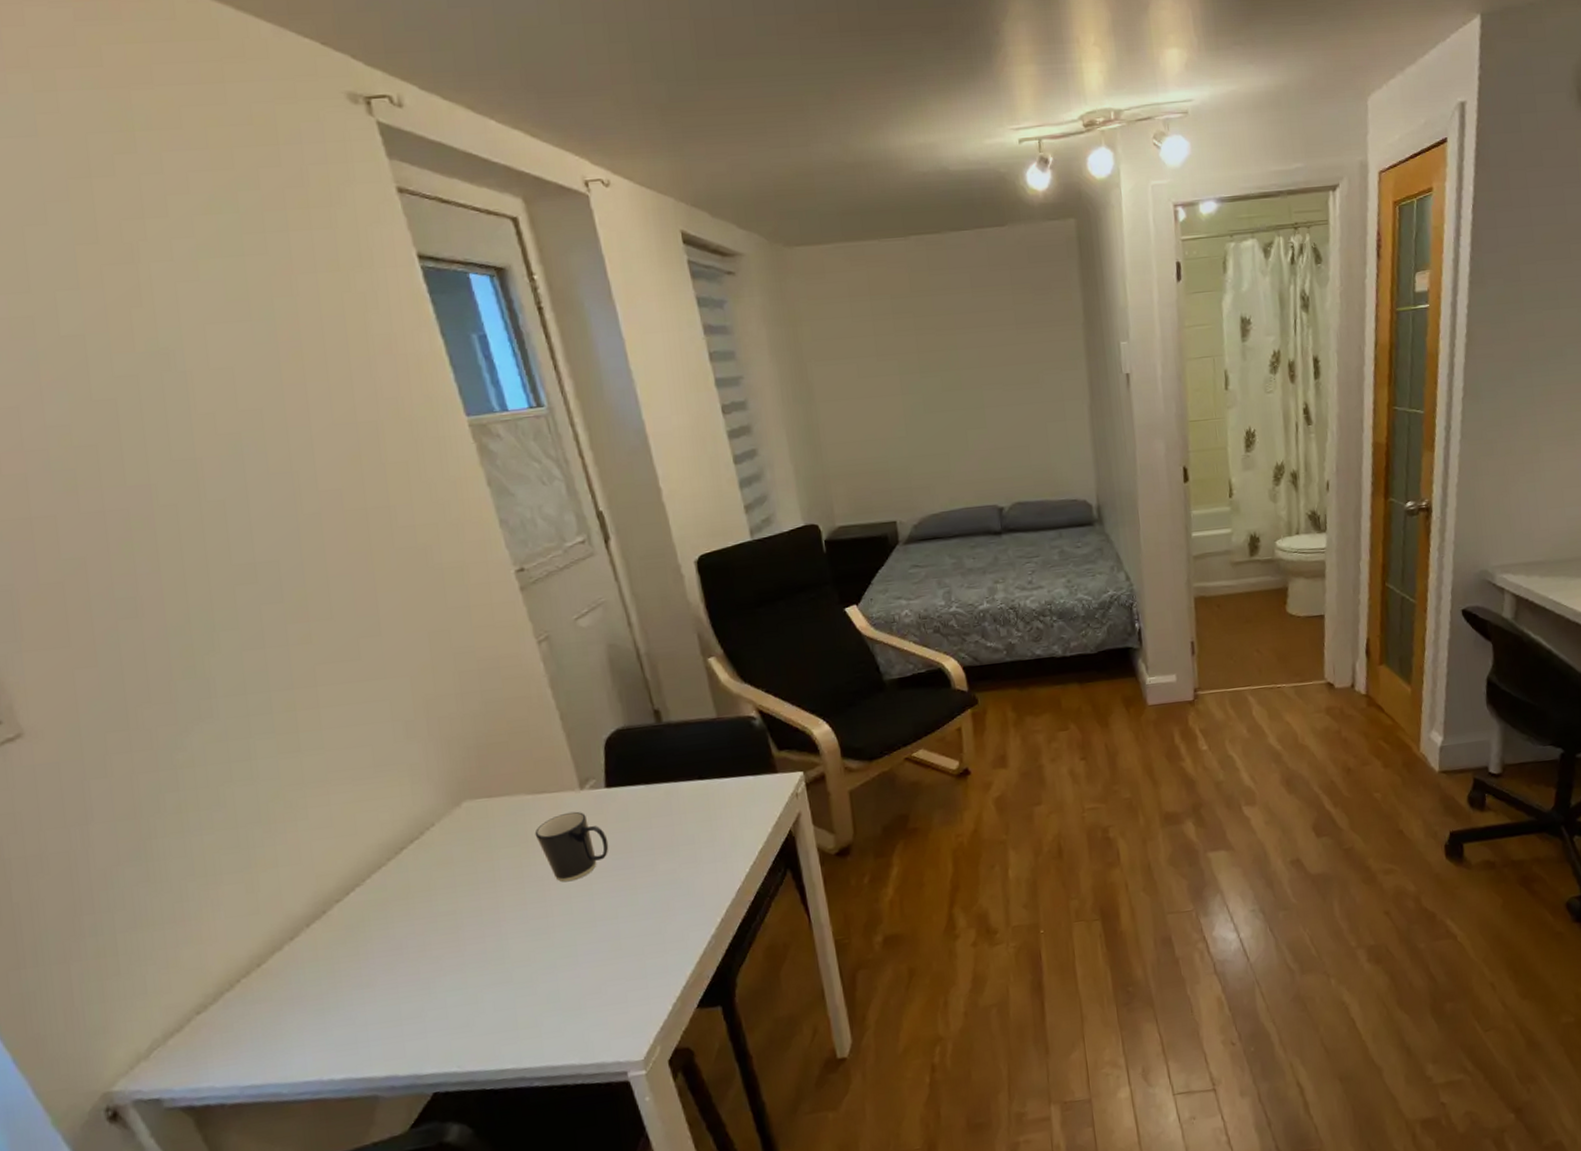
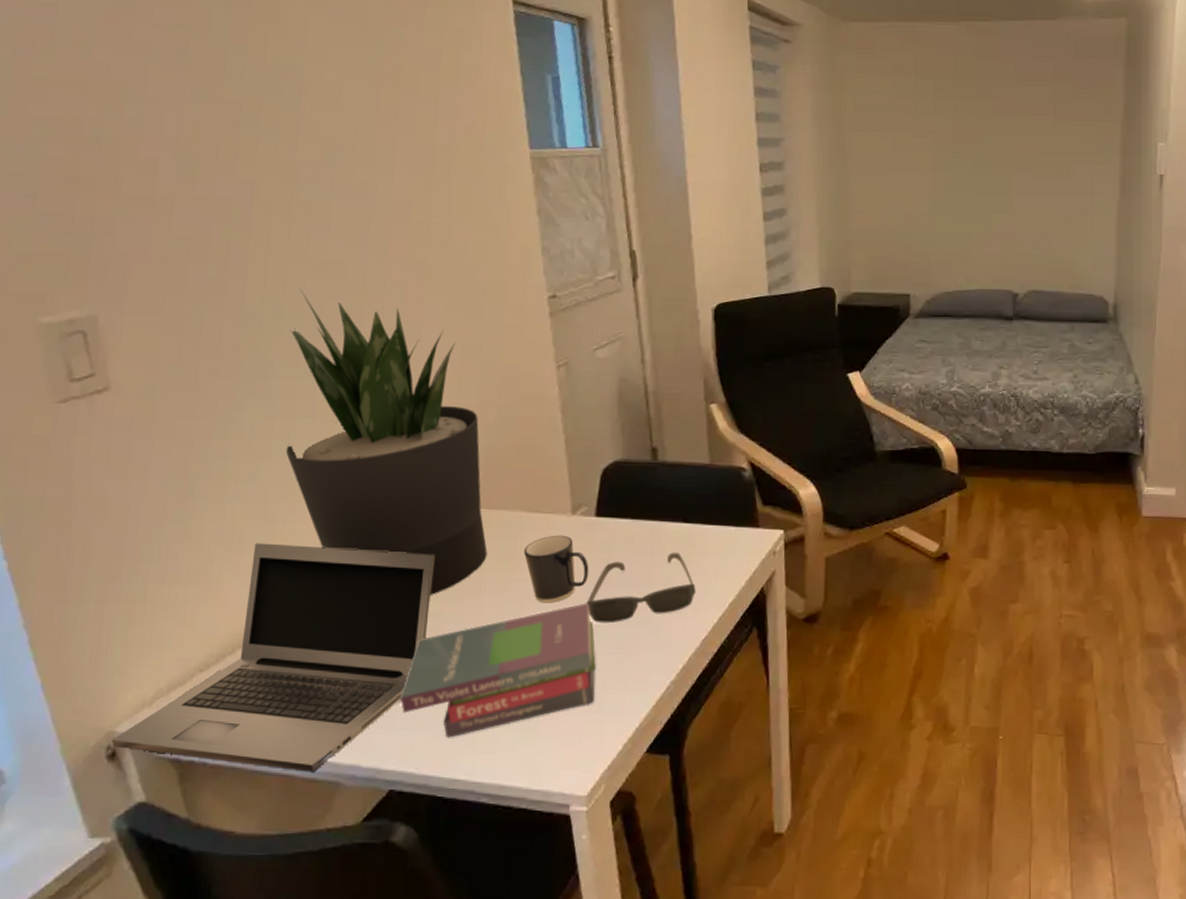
laptop: none [109,852,445,1108] -> present [111,543,434,772]
planter: none [226,597,496,894] -> present [285,289,487,595]
books: none [428,874,635,1031] -> present [400,603,597,738]
glasses: none [611,810,723,893] -> present [586,552,696,624]

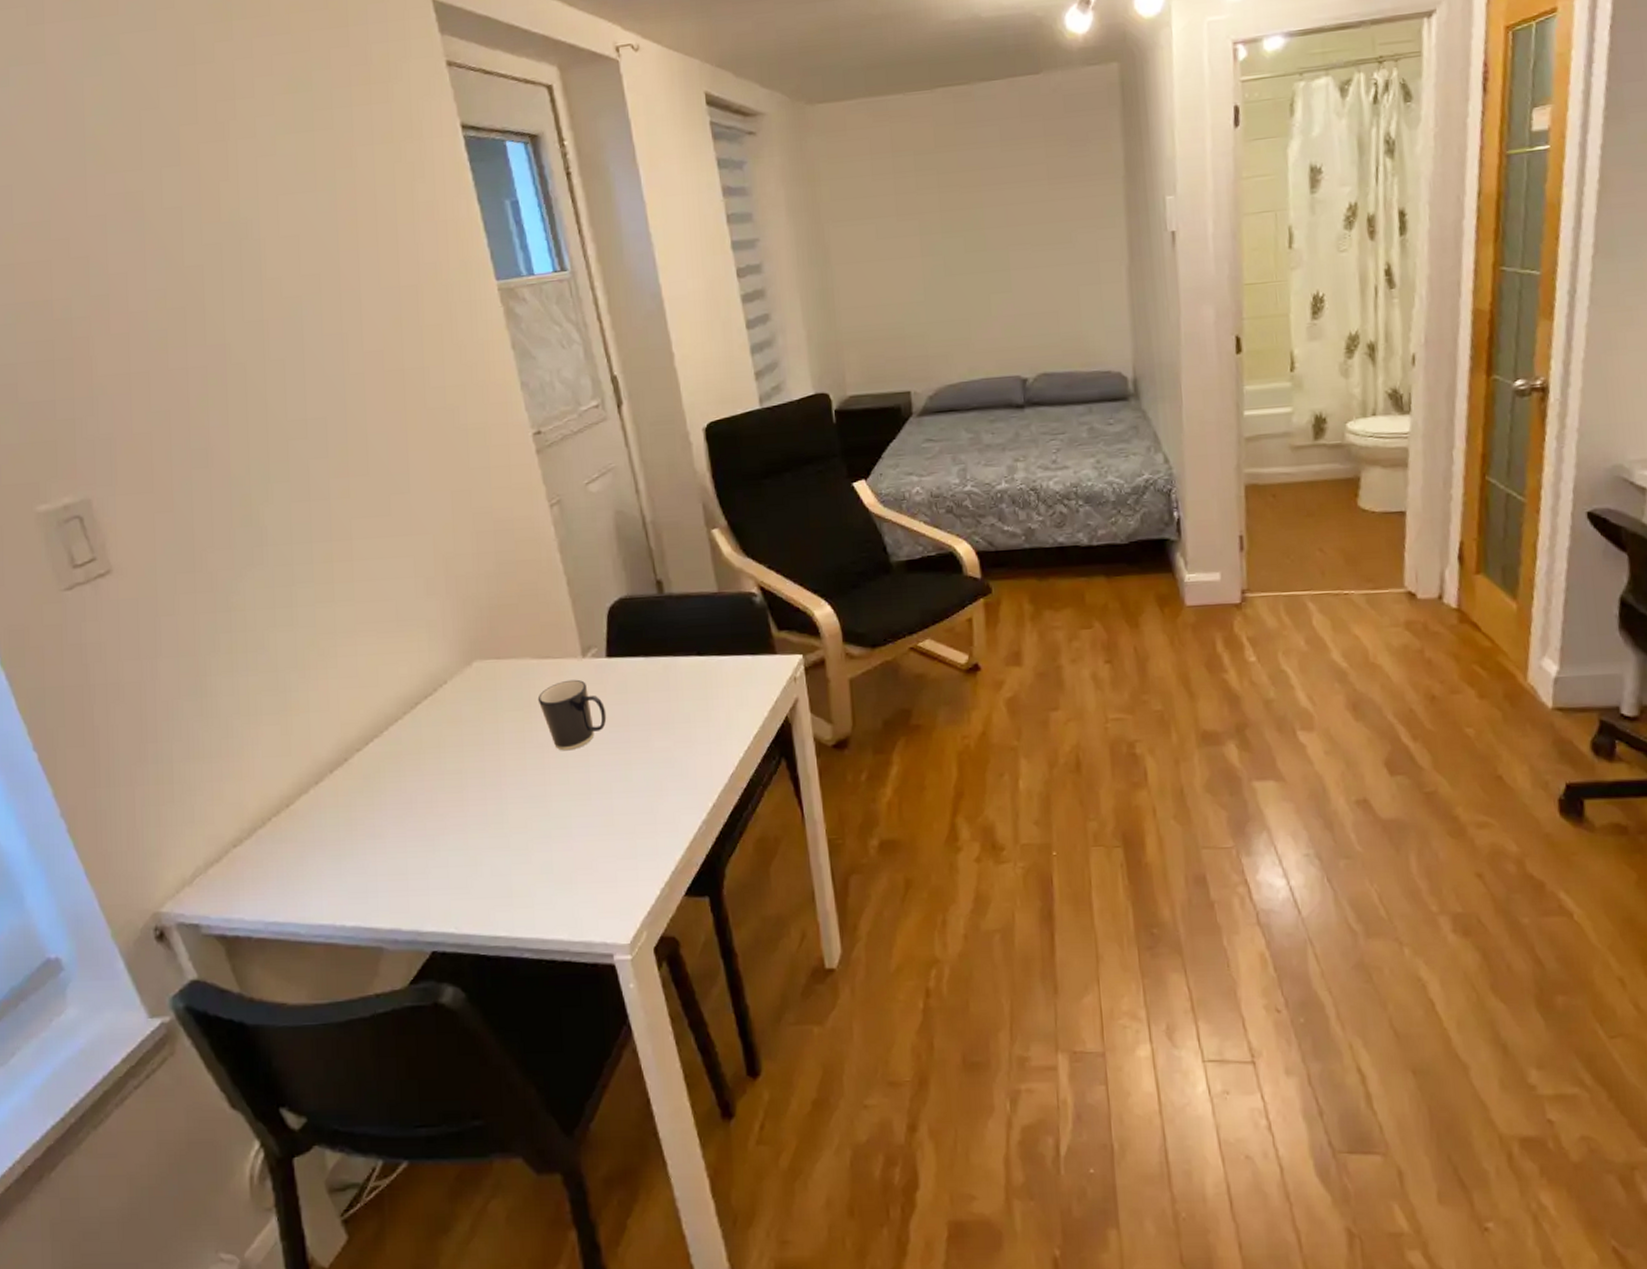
laptop: present [111,543,434,772] -> none [158,710,451,939]
planter: present [285,289,487,595] -> none [278,451,502,752]
books: present [400,603,597,738] -> none [432,747,626,895]
glasses: present [586,552,696,624] -> none [607,687,718,767]

